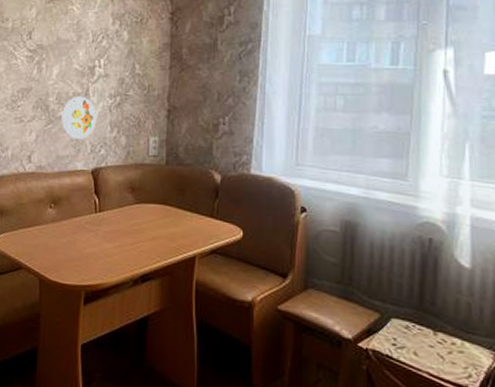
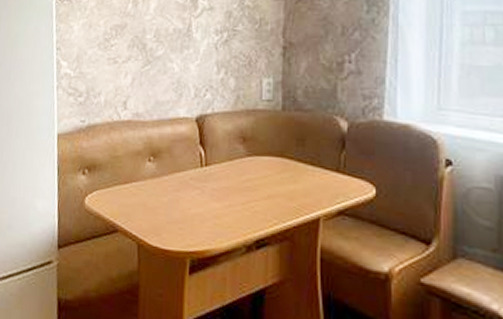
decorative plate: present [61,96,97,139] -> none [160,32,202,82]

